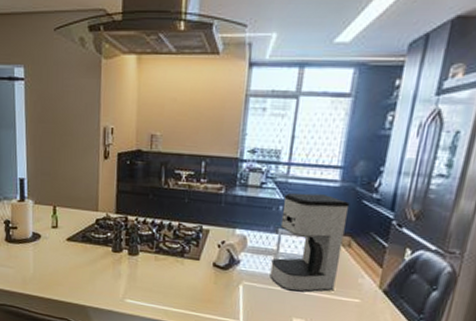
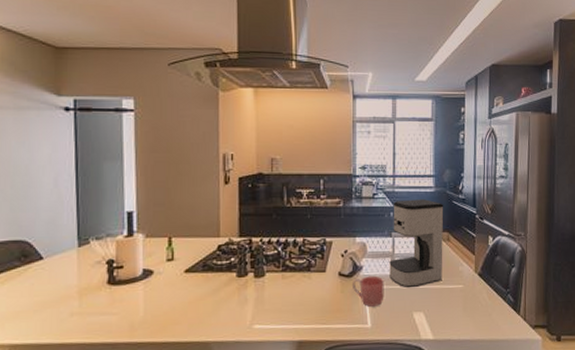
mug: none [227,271,263,304] -> present [353,275,384,307]

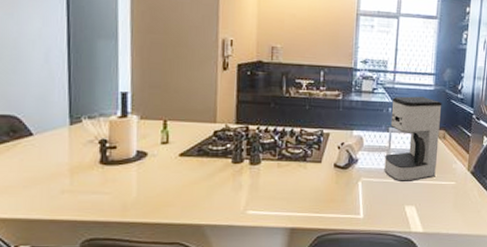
mug: present [353,275,384,307] -> none [347,168,379,198]

